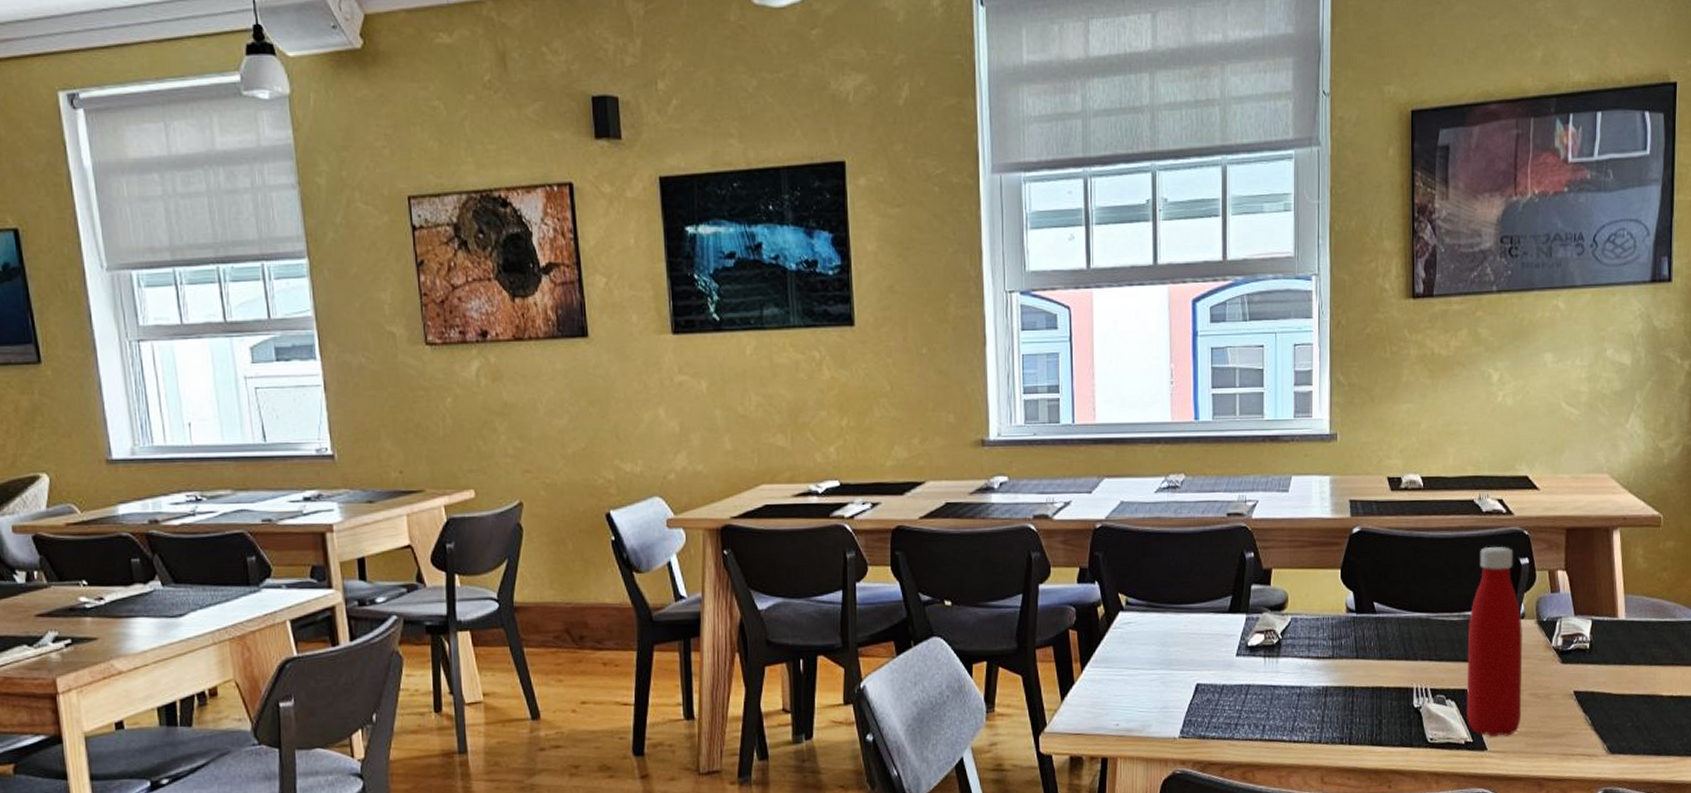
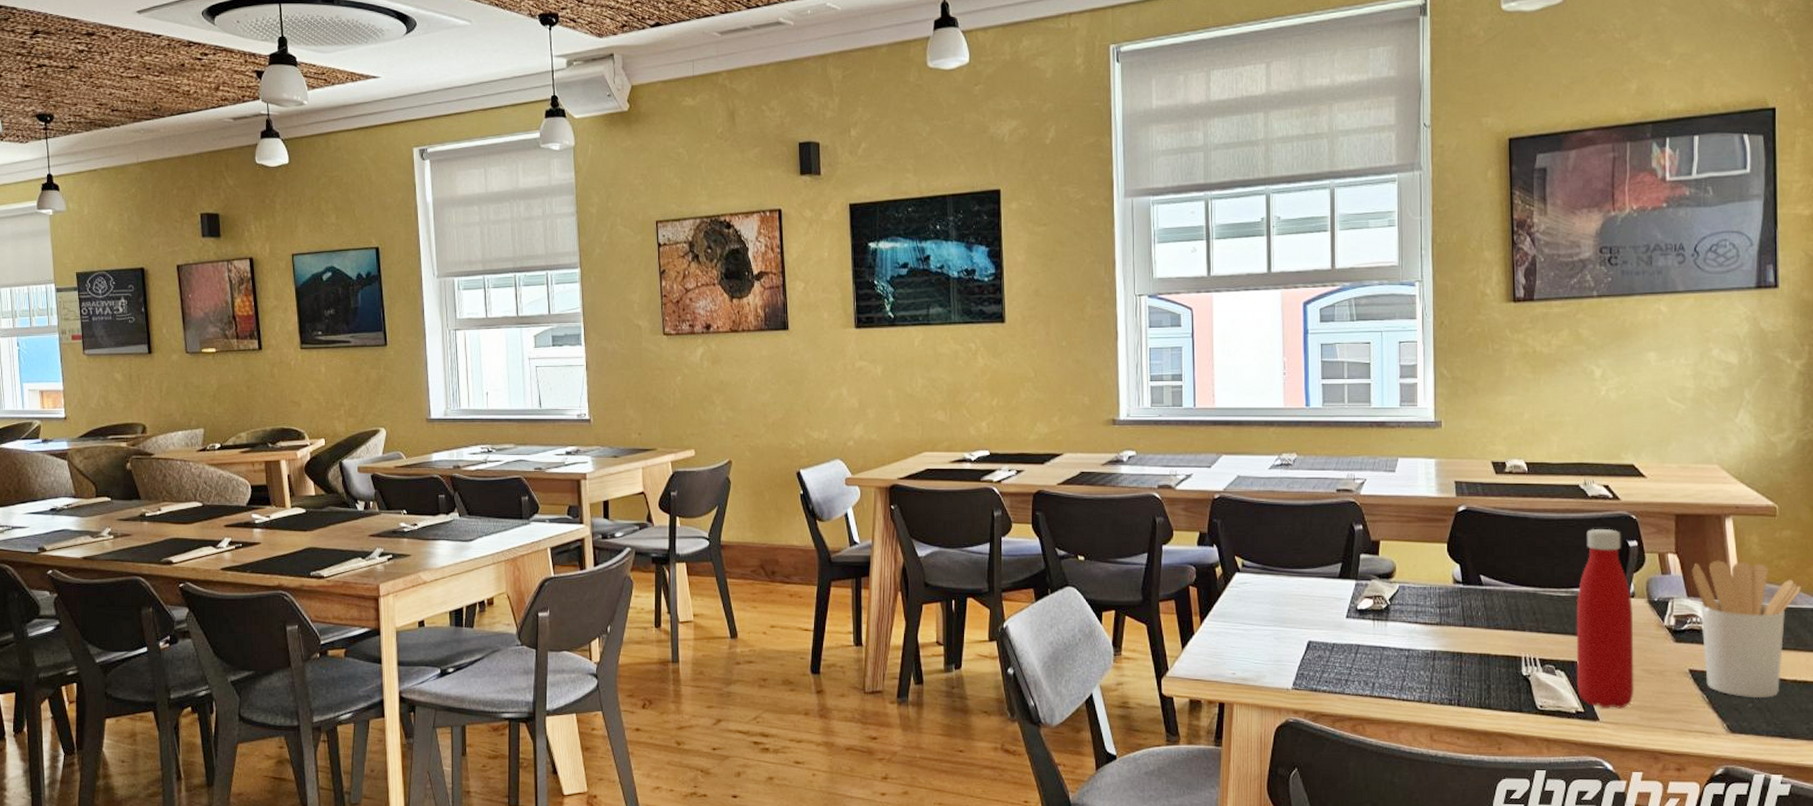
utensil holder: none [1580,575,1681,717] -> present [1692,560,1801,699]

